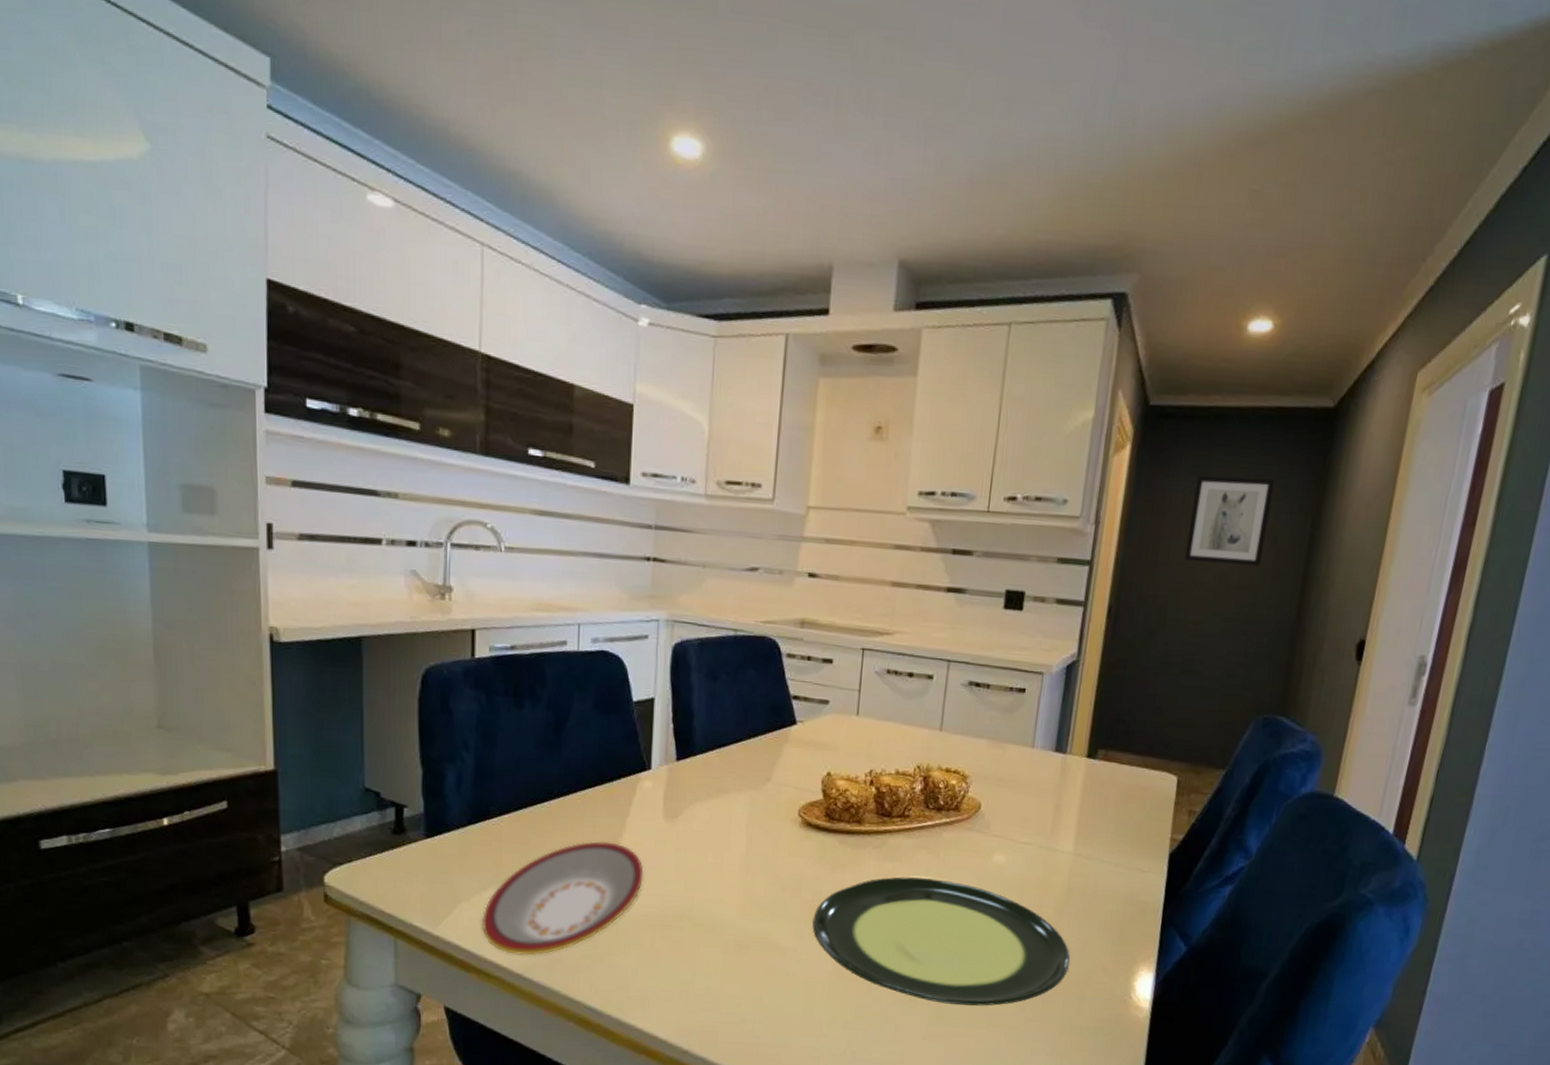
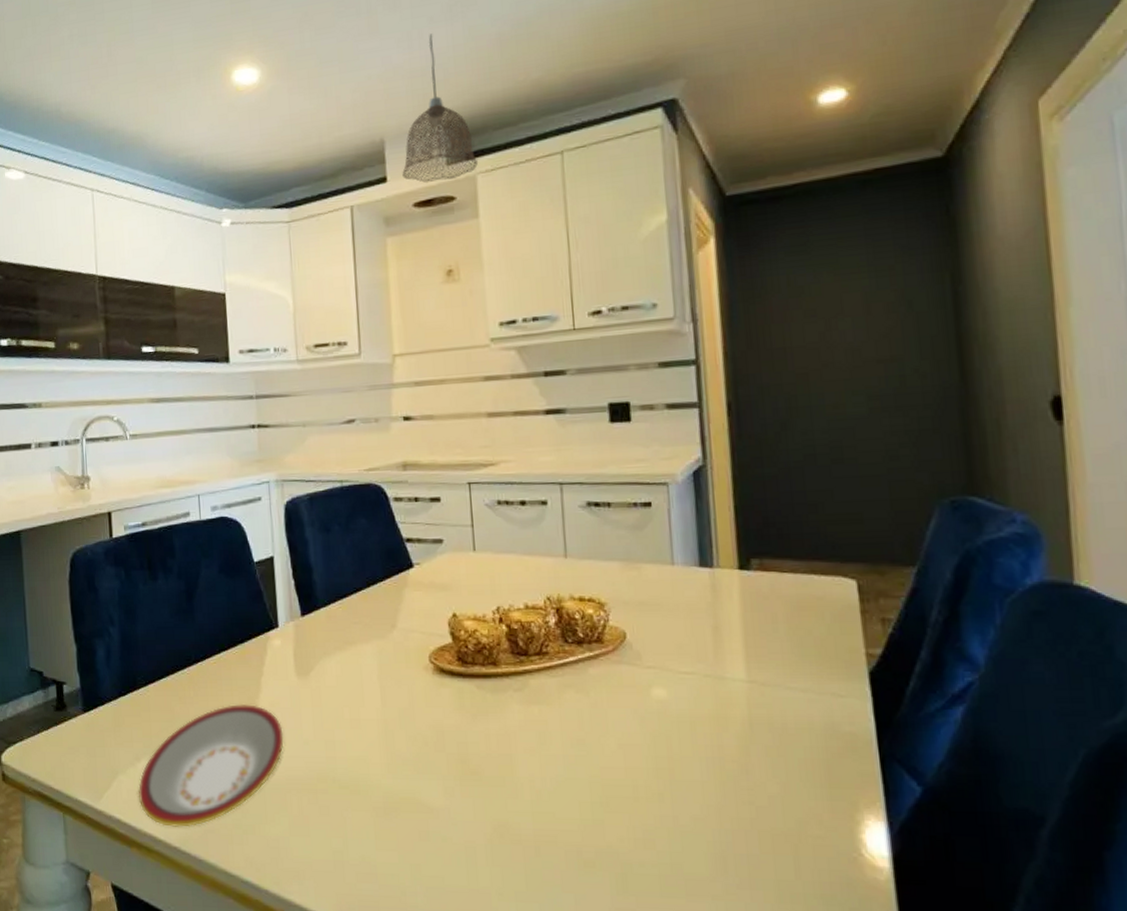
plate: present [812,877,1071,1006] -> none [461,721,772,870]
pendant lamp: none [846,153,927,328] -> present [402,33,479,184]
wall art: present [1184,476,1276,566] -> none [798,242,899,342]

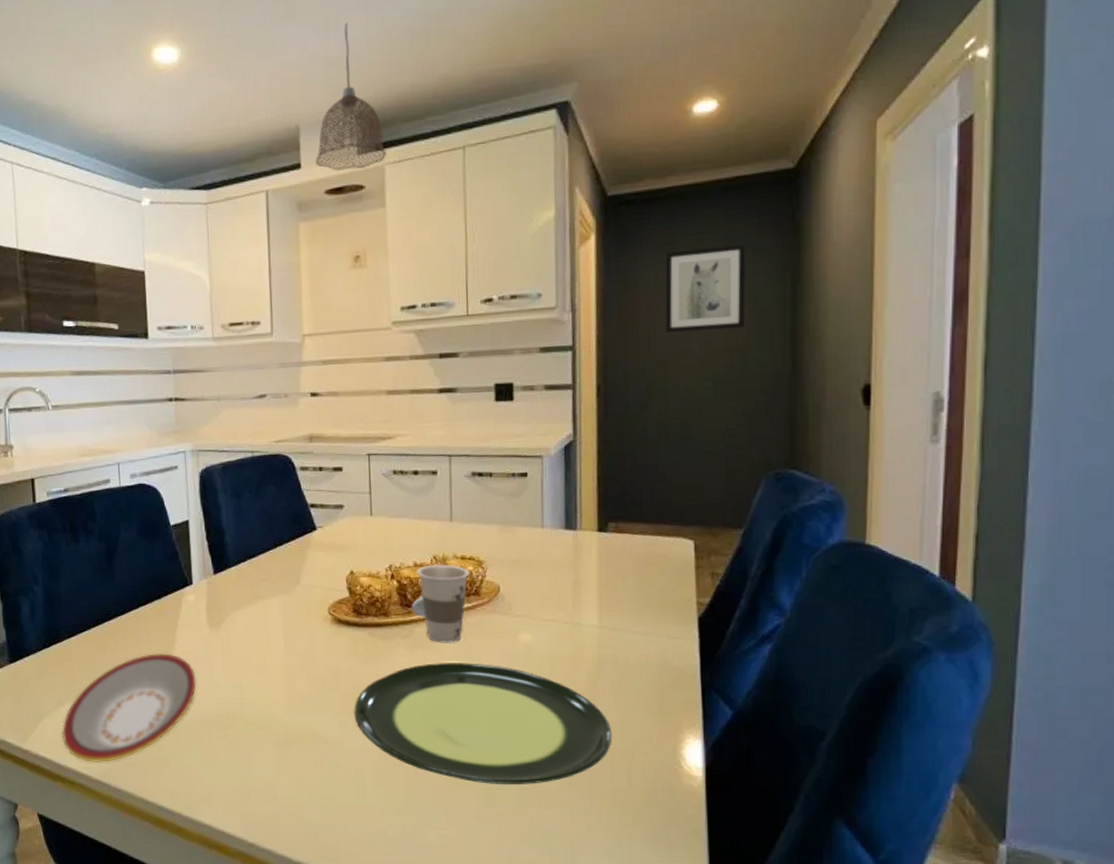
plate: none [461,721,772,870] -> present [354,663,612,784]
cup: none [524,606,590,698] -> present [412,564,470,643]
wall art: none [798,242,899,342] -> present [665,244,746,333]

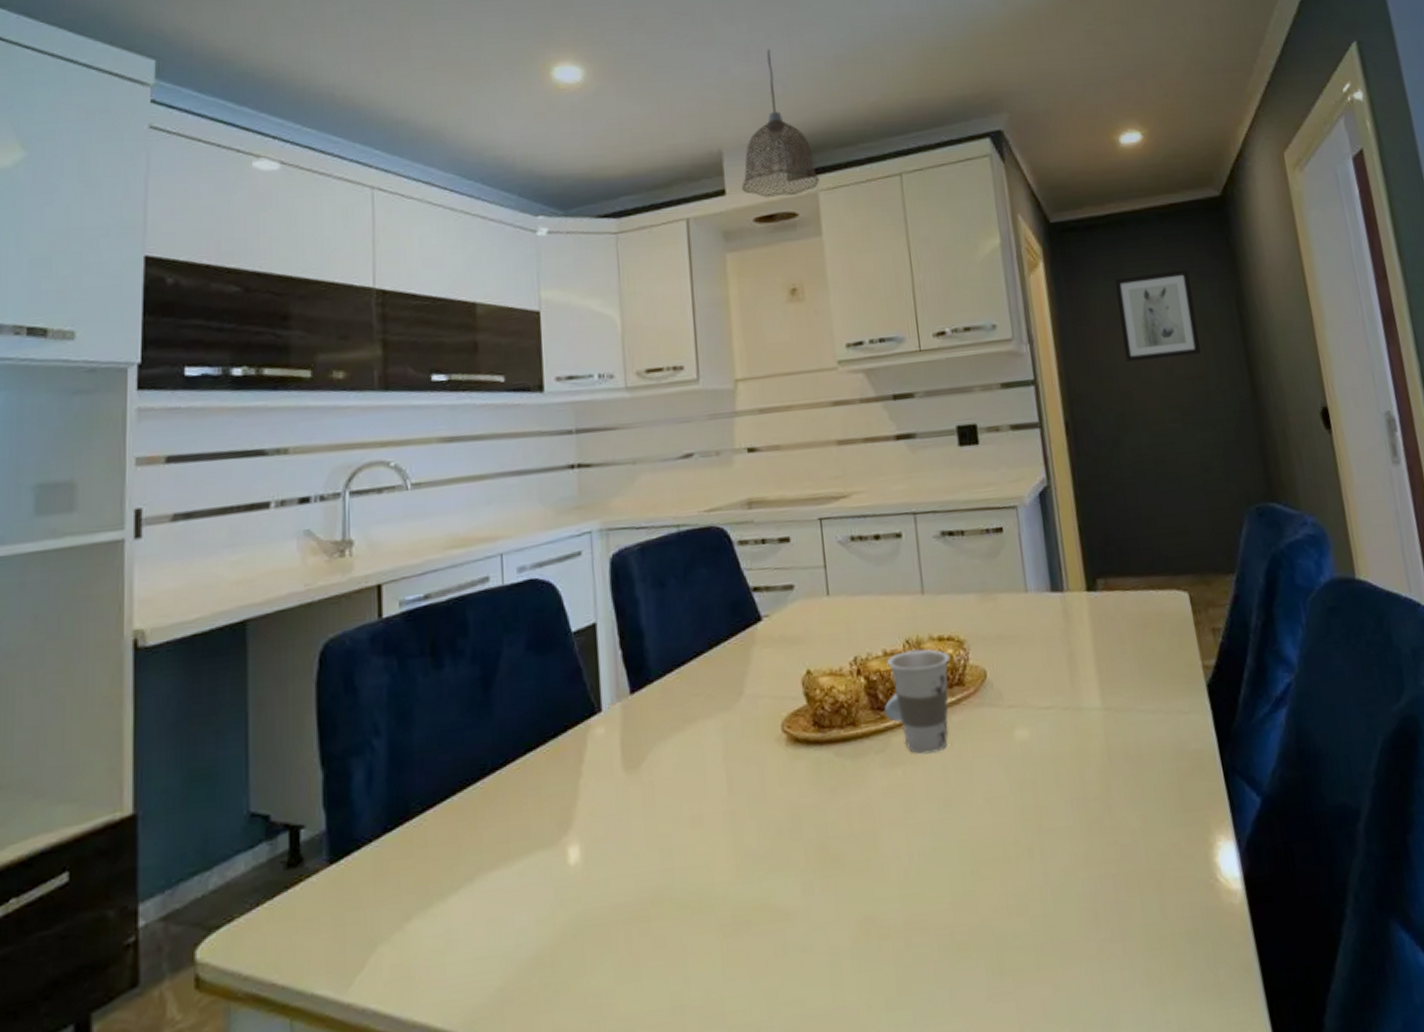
plate: present [61,653,197,762] -> none [405,816,608,1009]
plate: present [354,663,612,784] -> none [821,775,1136,945]

